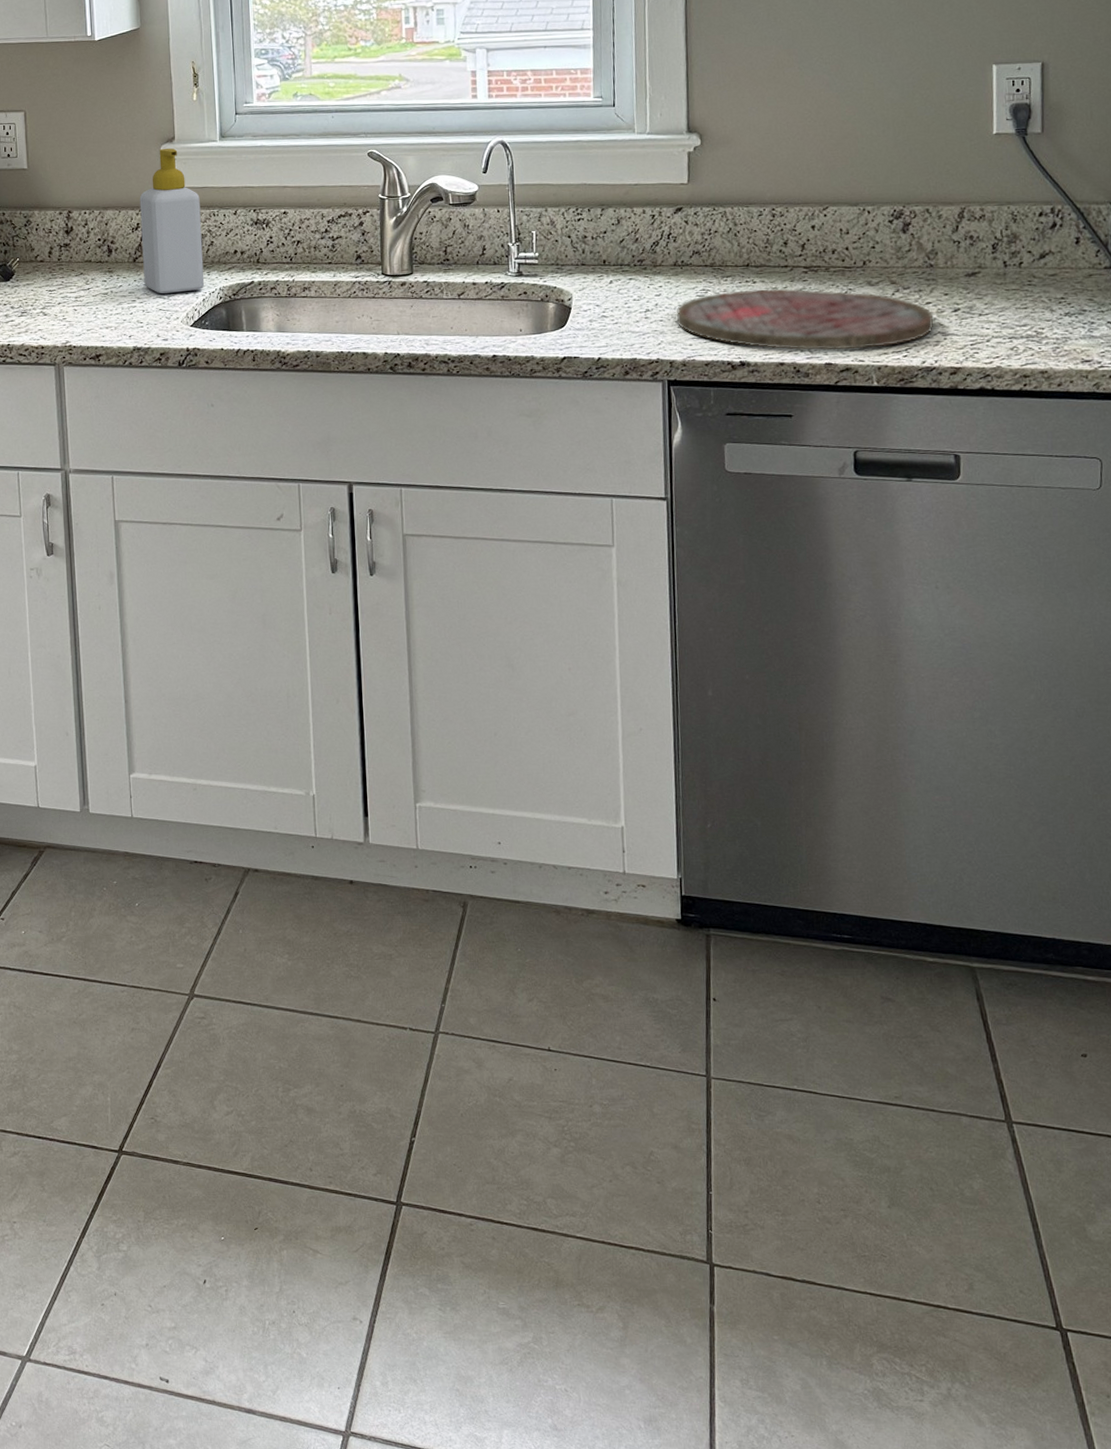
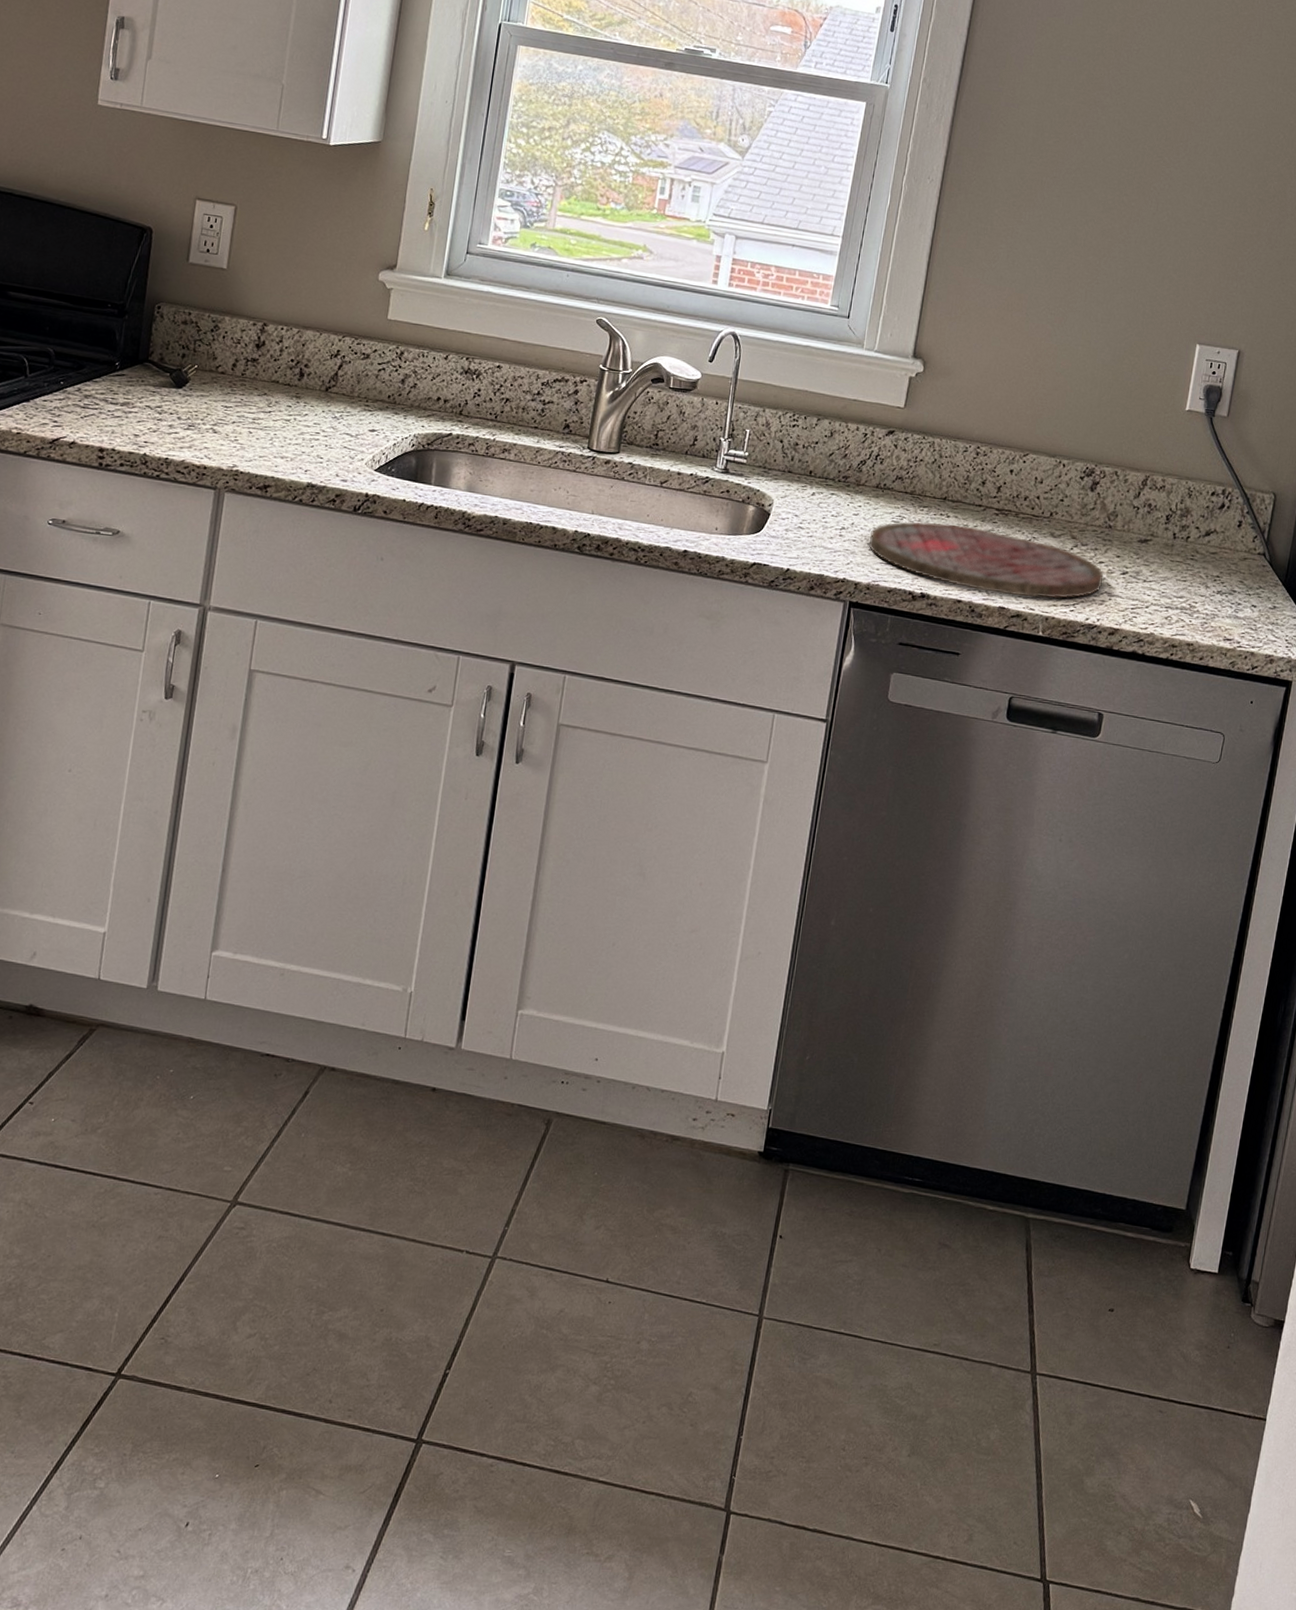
soap bottle: present [139,148,204,294] -> none [333,275,411,433]

